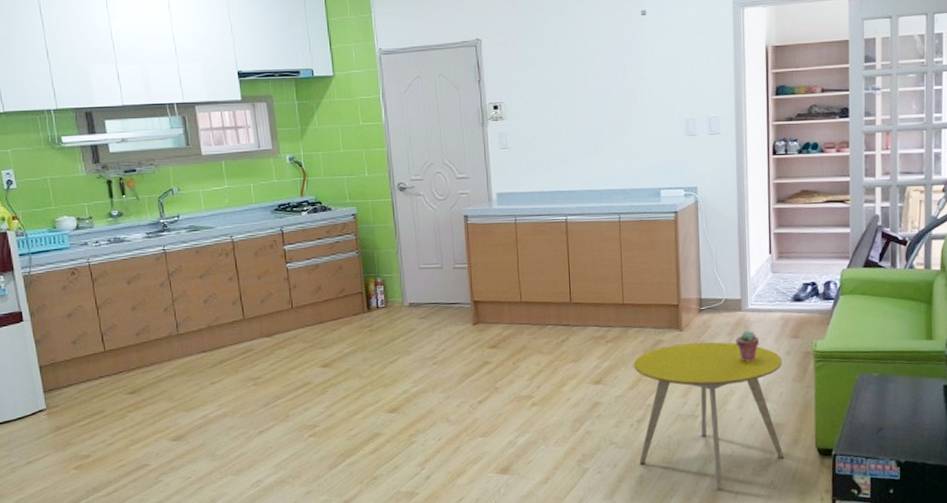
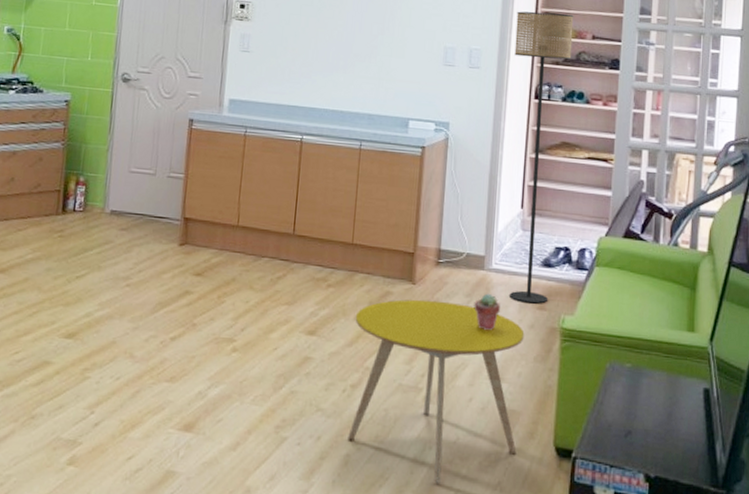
floor lamp: none [749,71,804,334] -> present [510,11,574,304]

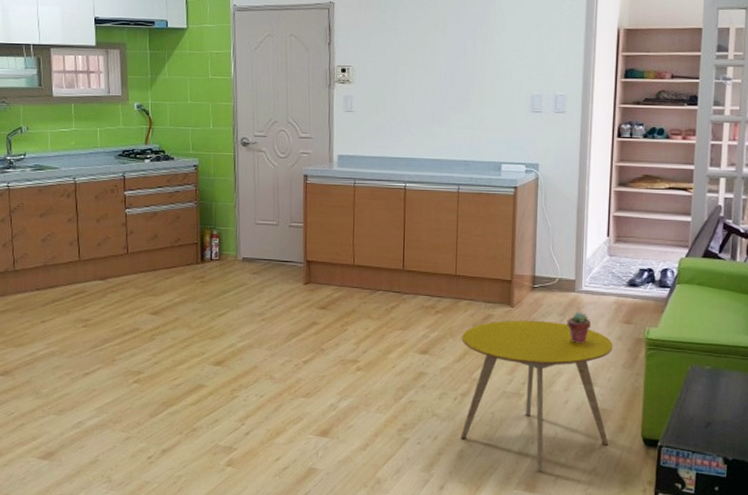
floor lamp: present [510,11,574,304] -> none [597,56,653,319]

